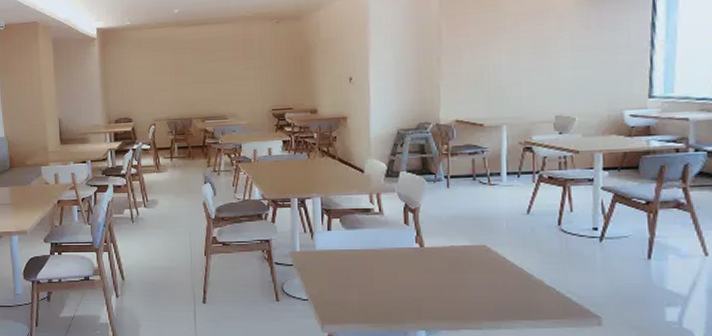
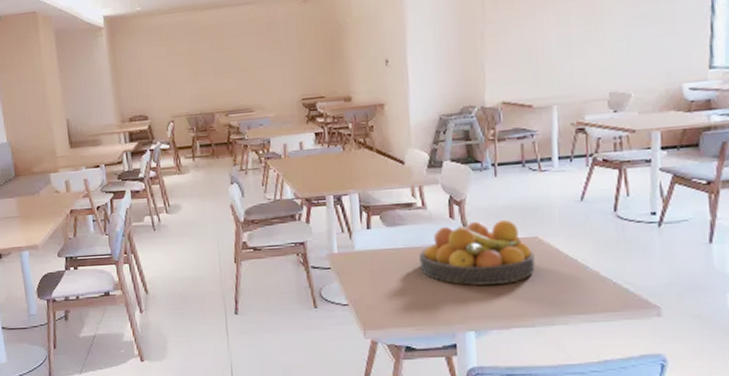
fruit bowl: none [375,228,483,288] -> present [419,220,535,286]

